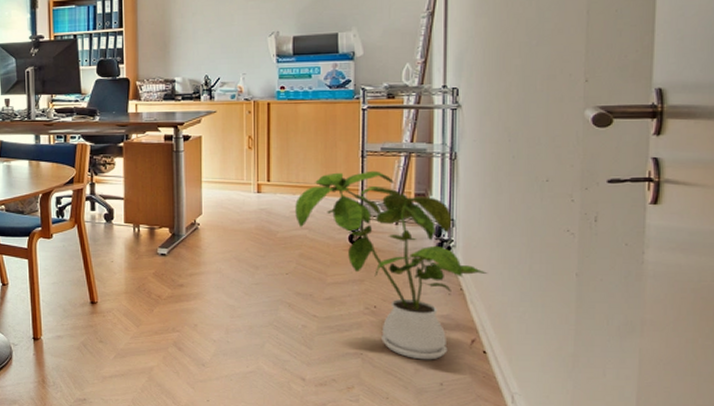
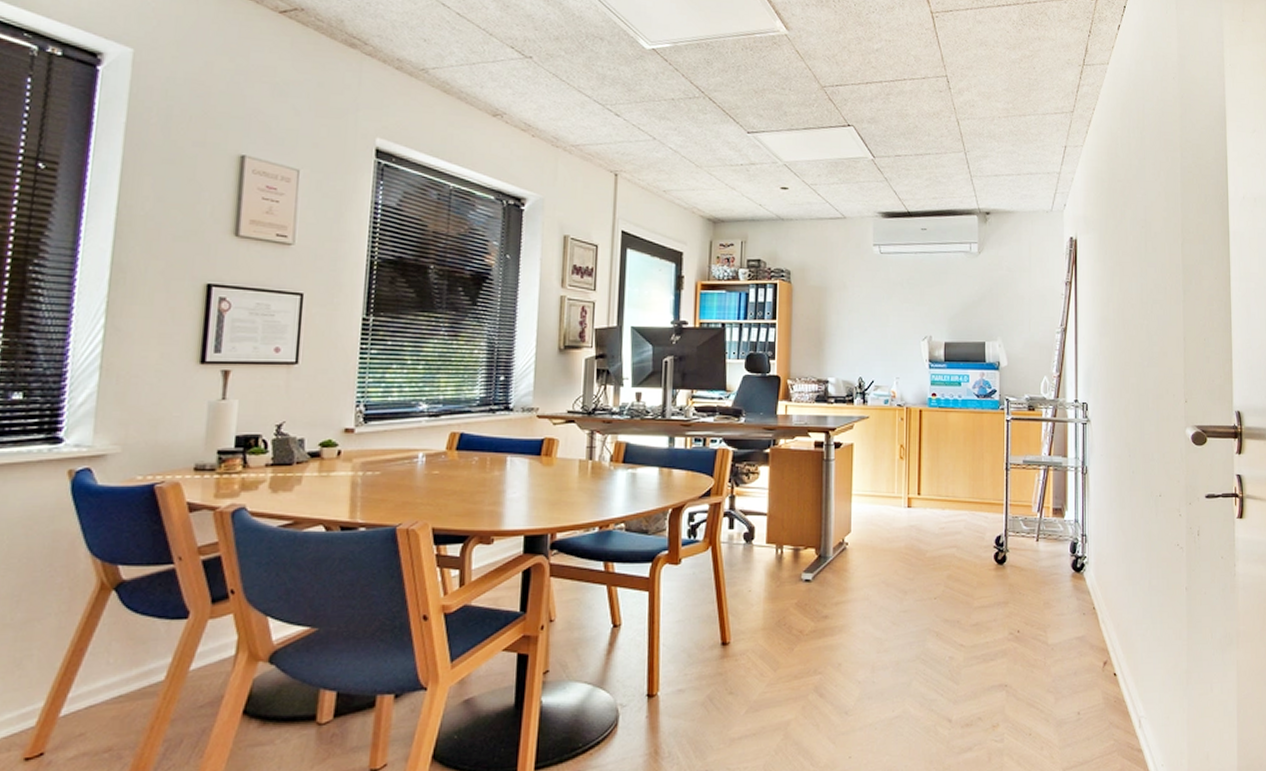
house plant: present [295,170,488,360] -> none [944,484,1116,688]

